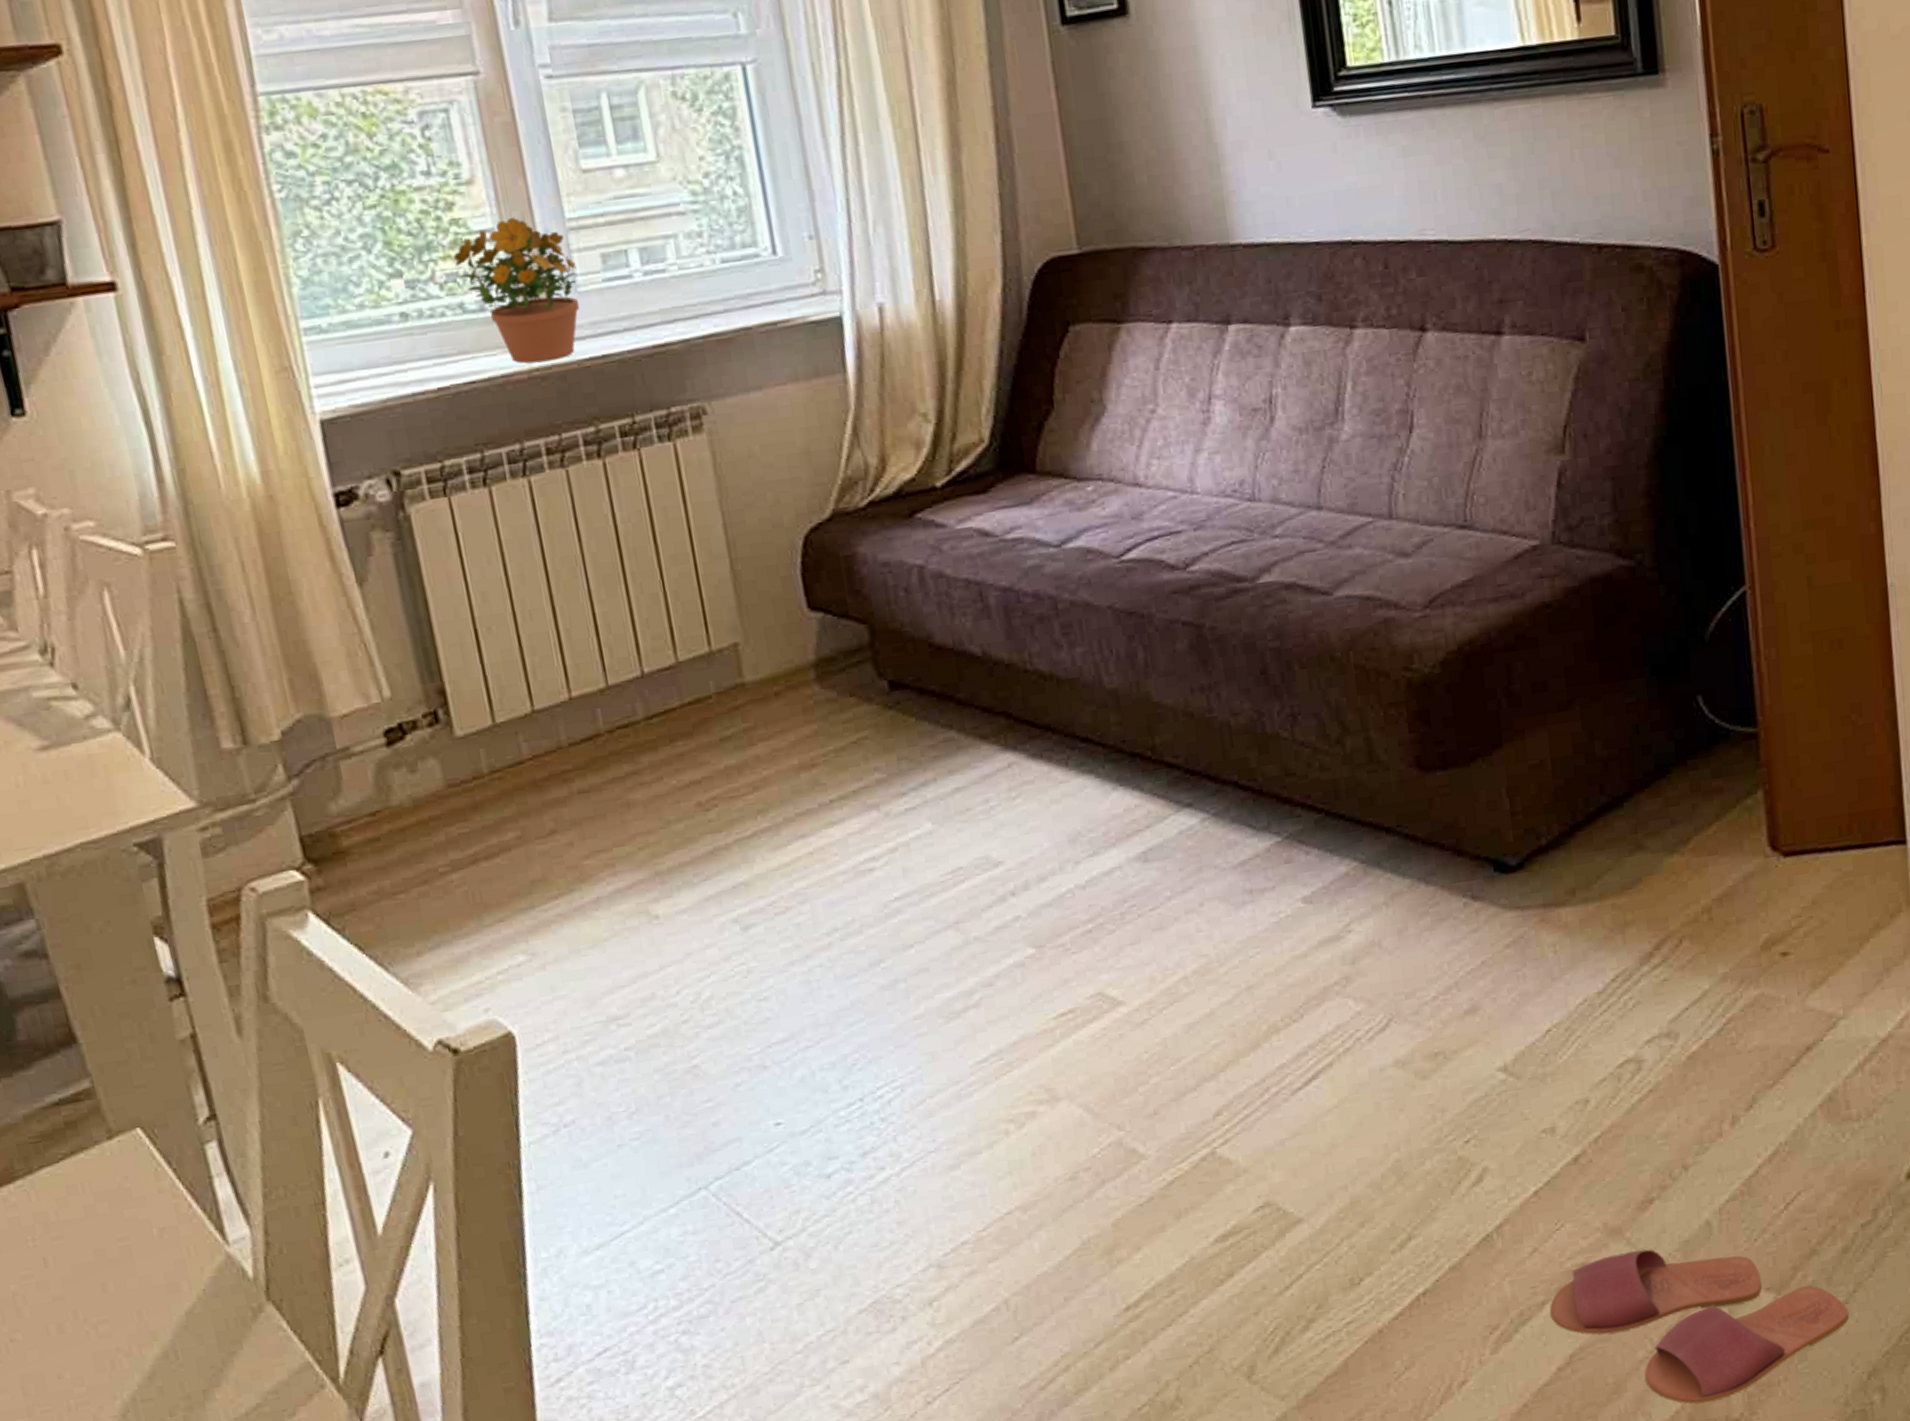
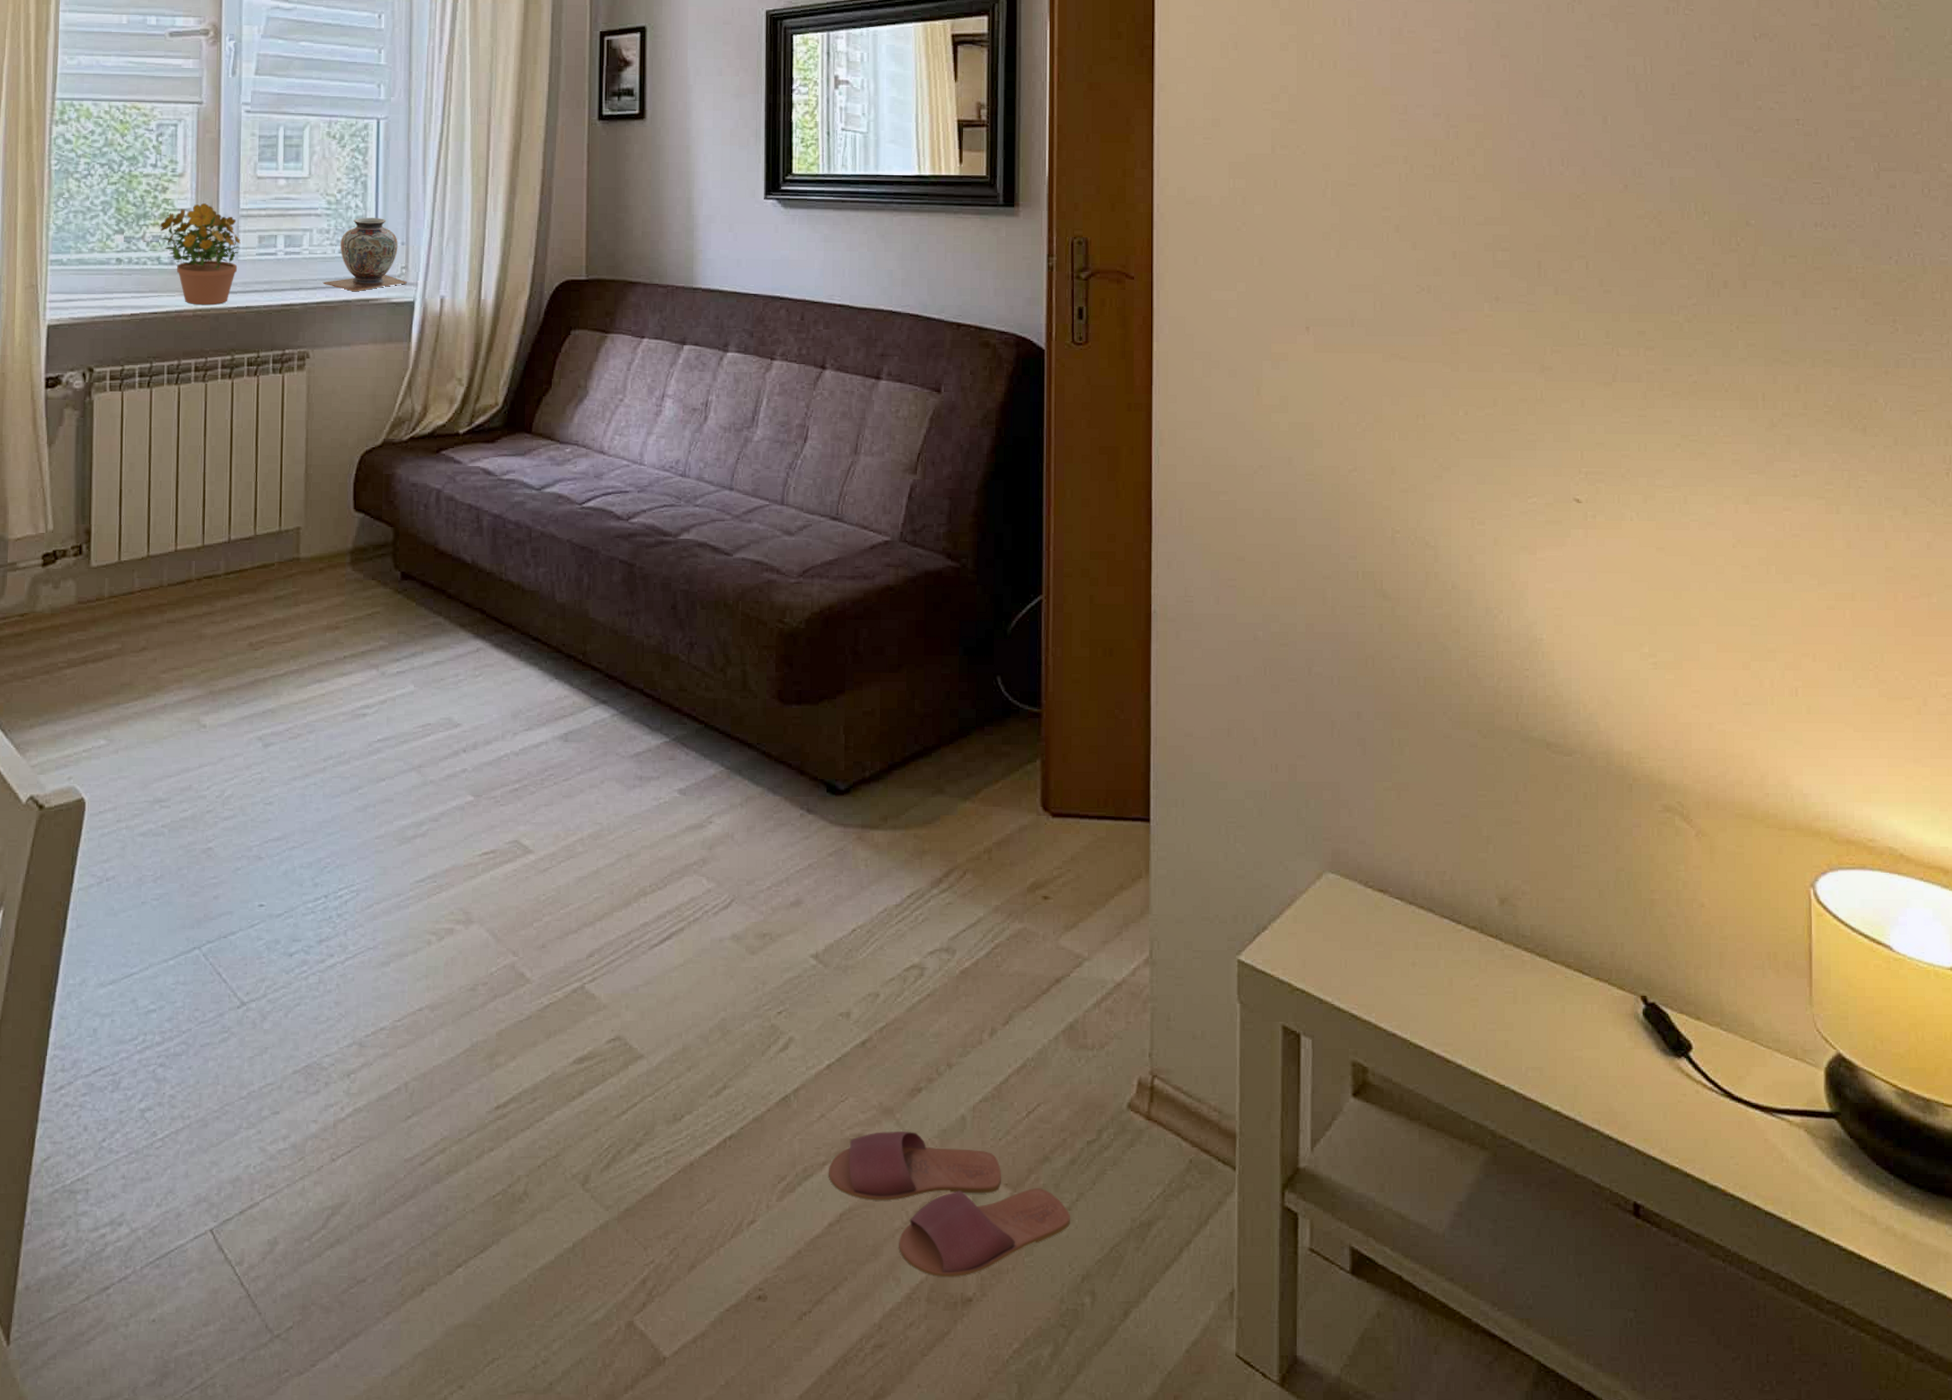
decorative vase: none [705,205,827,315] -> present [322,218,407,292]

